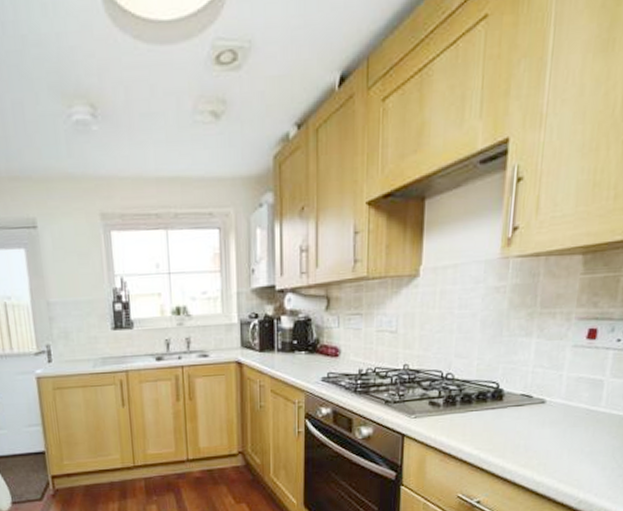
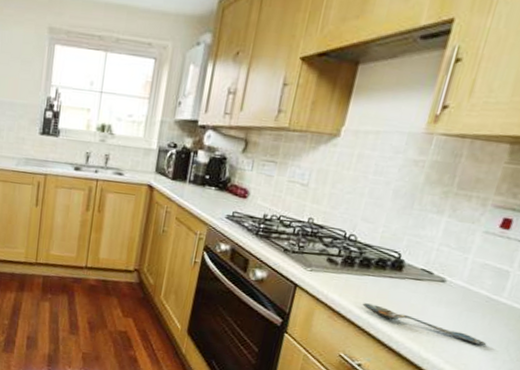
spoon: none [471,439,594,458] -> present [362,303,487,345]

